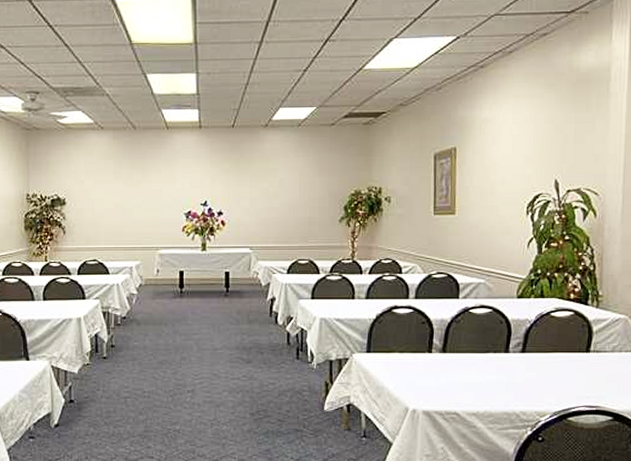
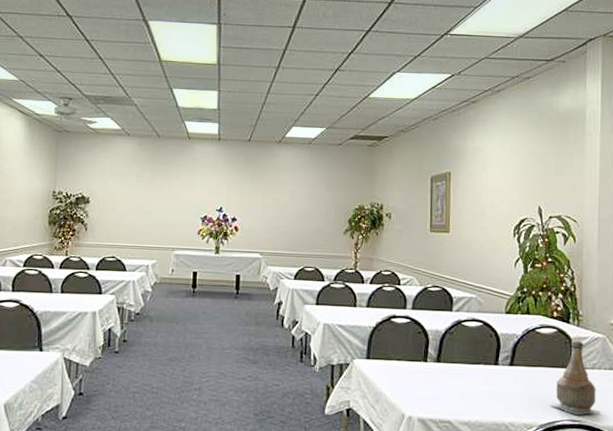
bottle: none [564,323,621,400] -> present [549,340,602,415]

